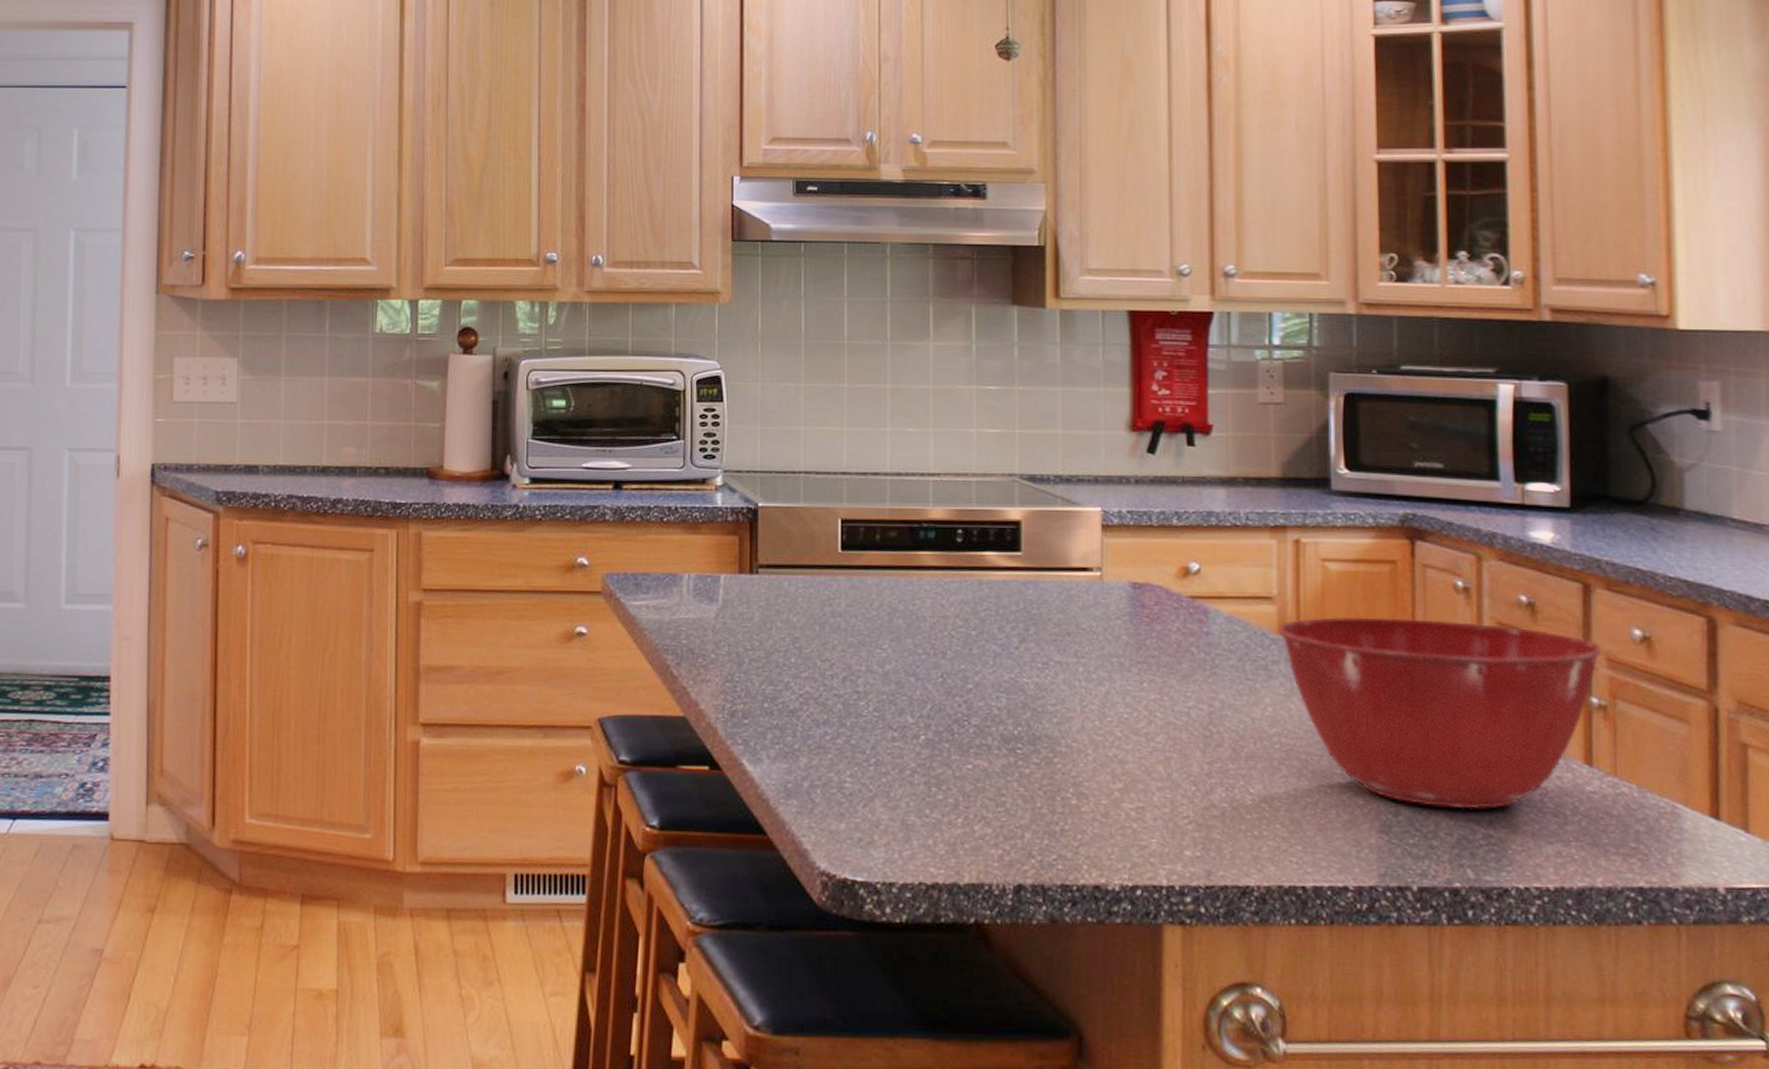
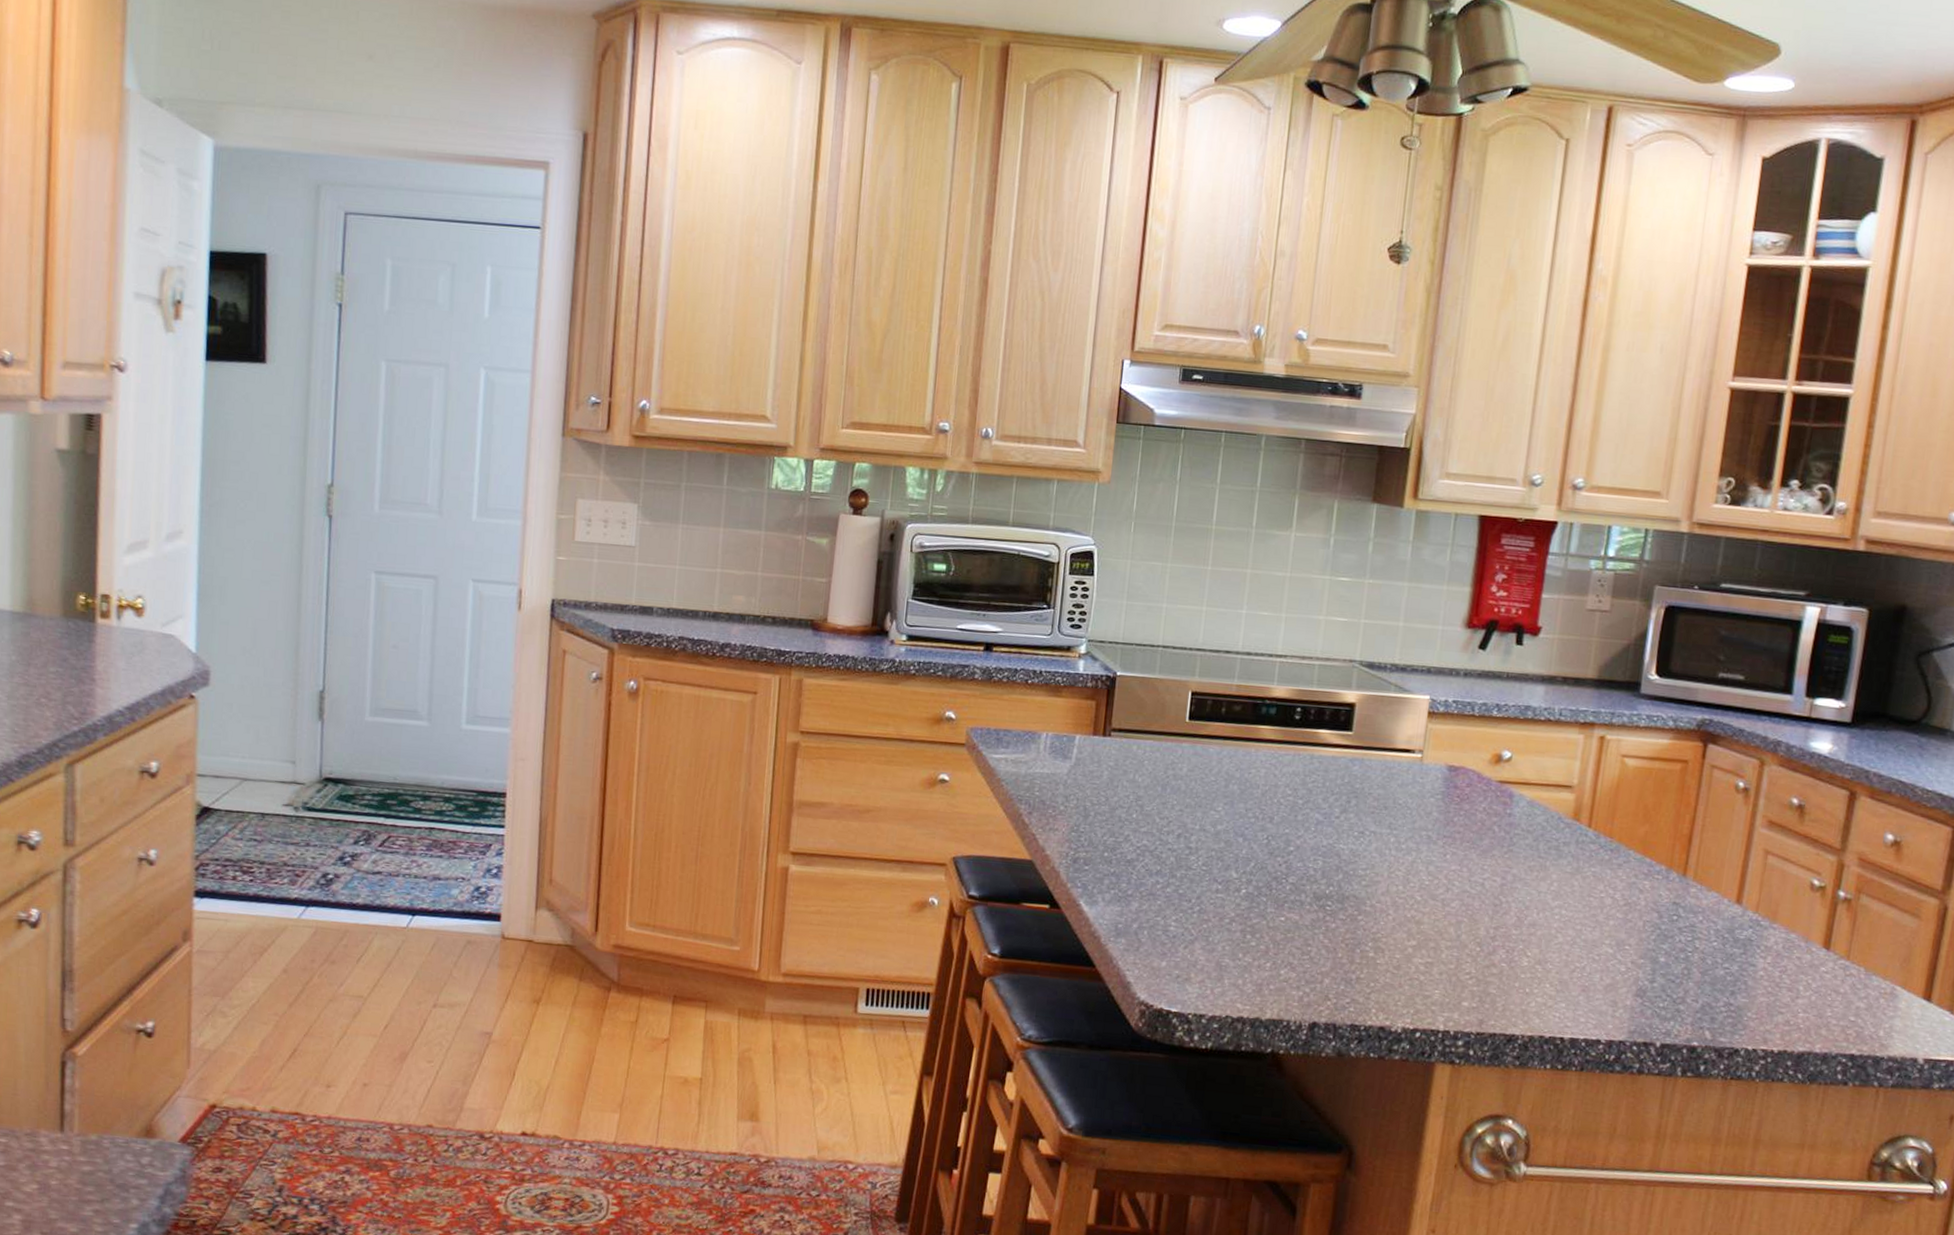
mixing bowl: present [1278,616,1602,810] -> none [1573,807,1856,981]

